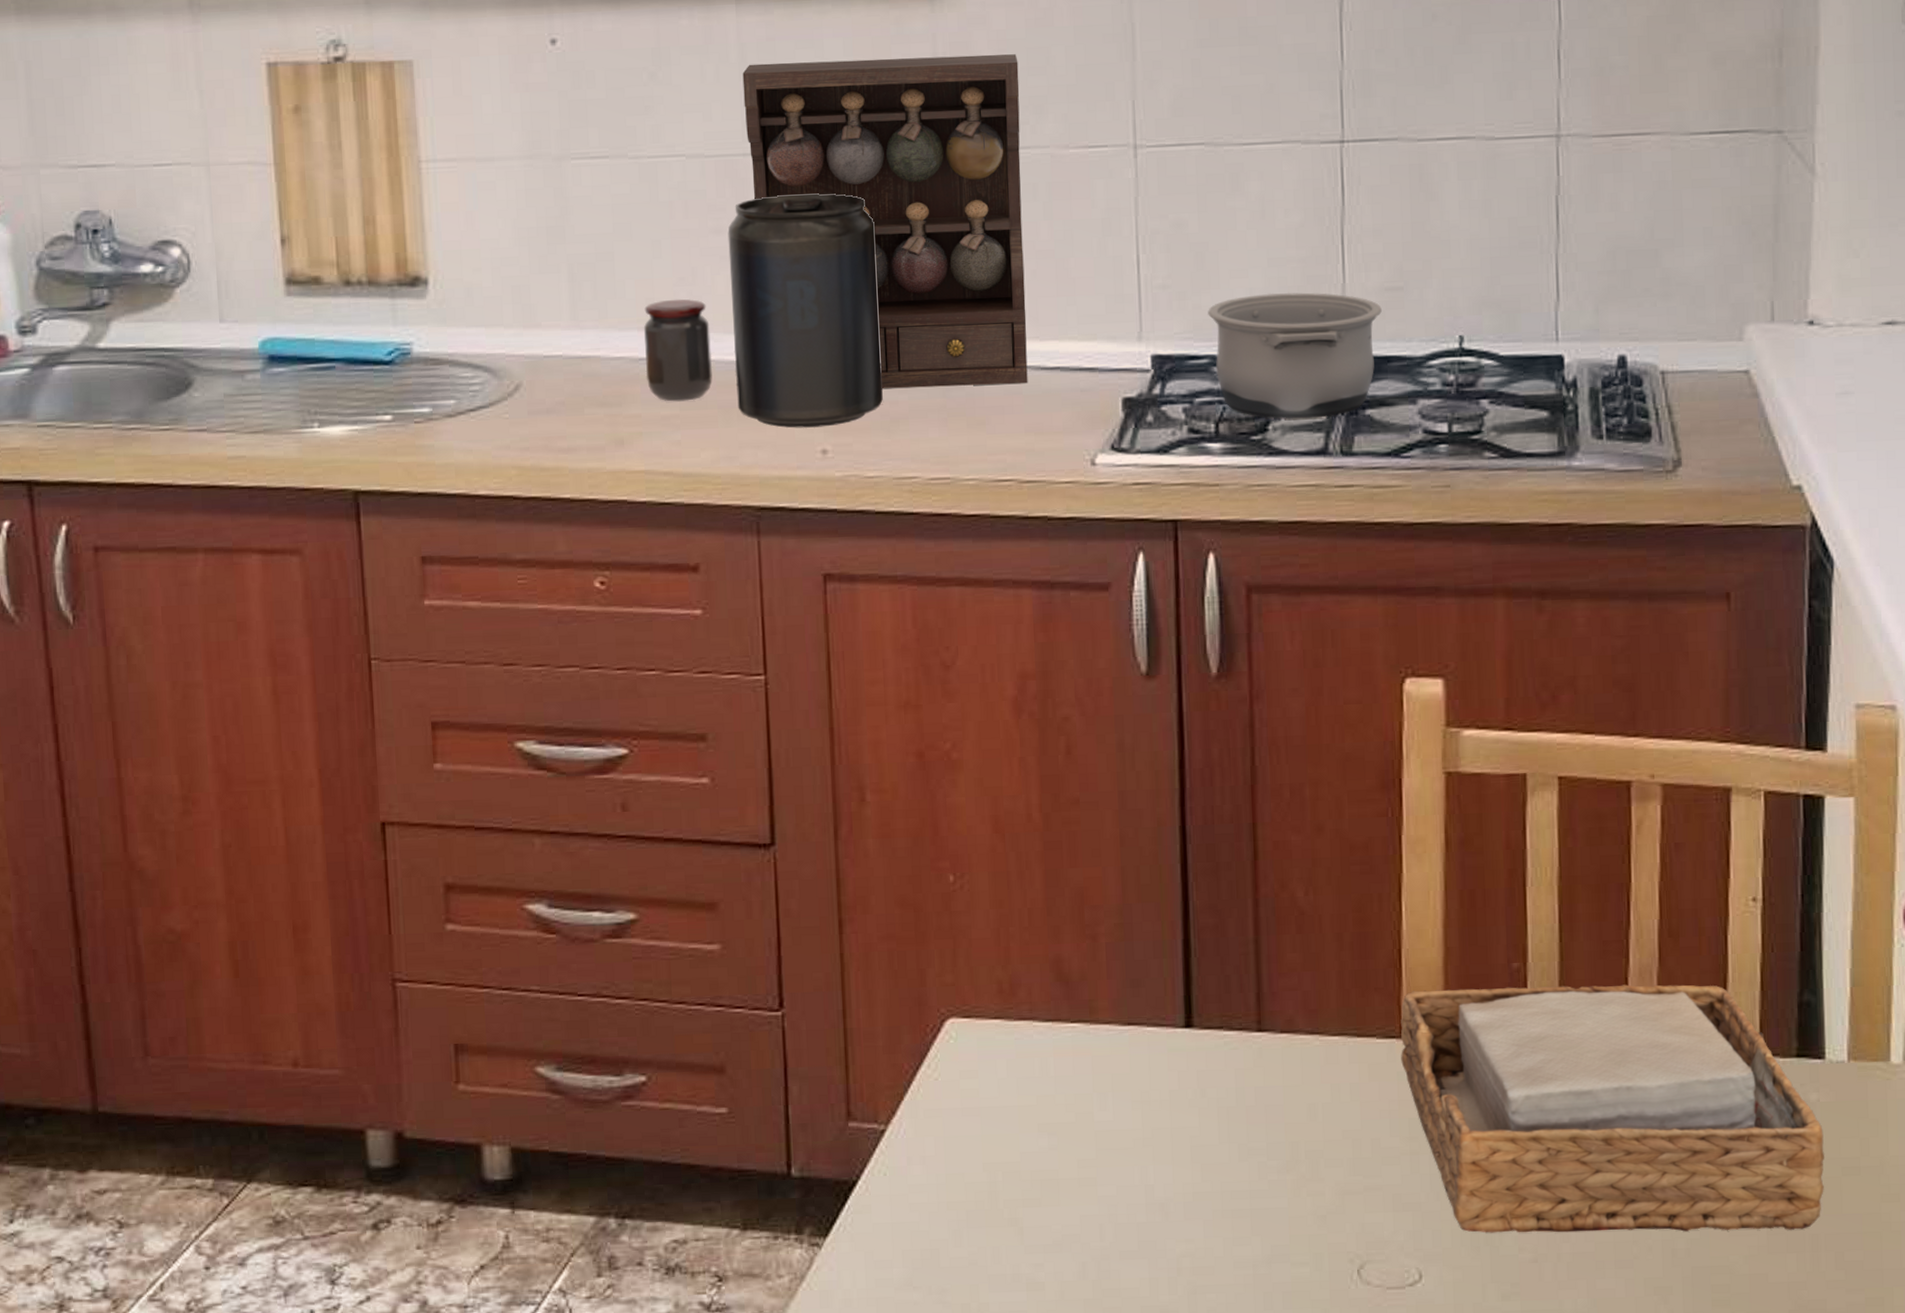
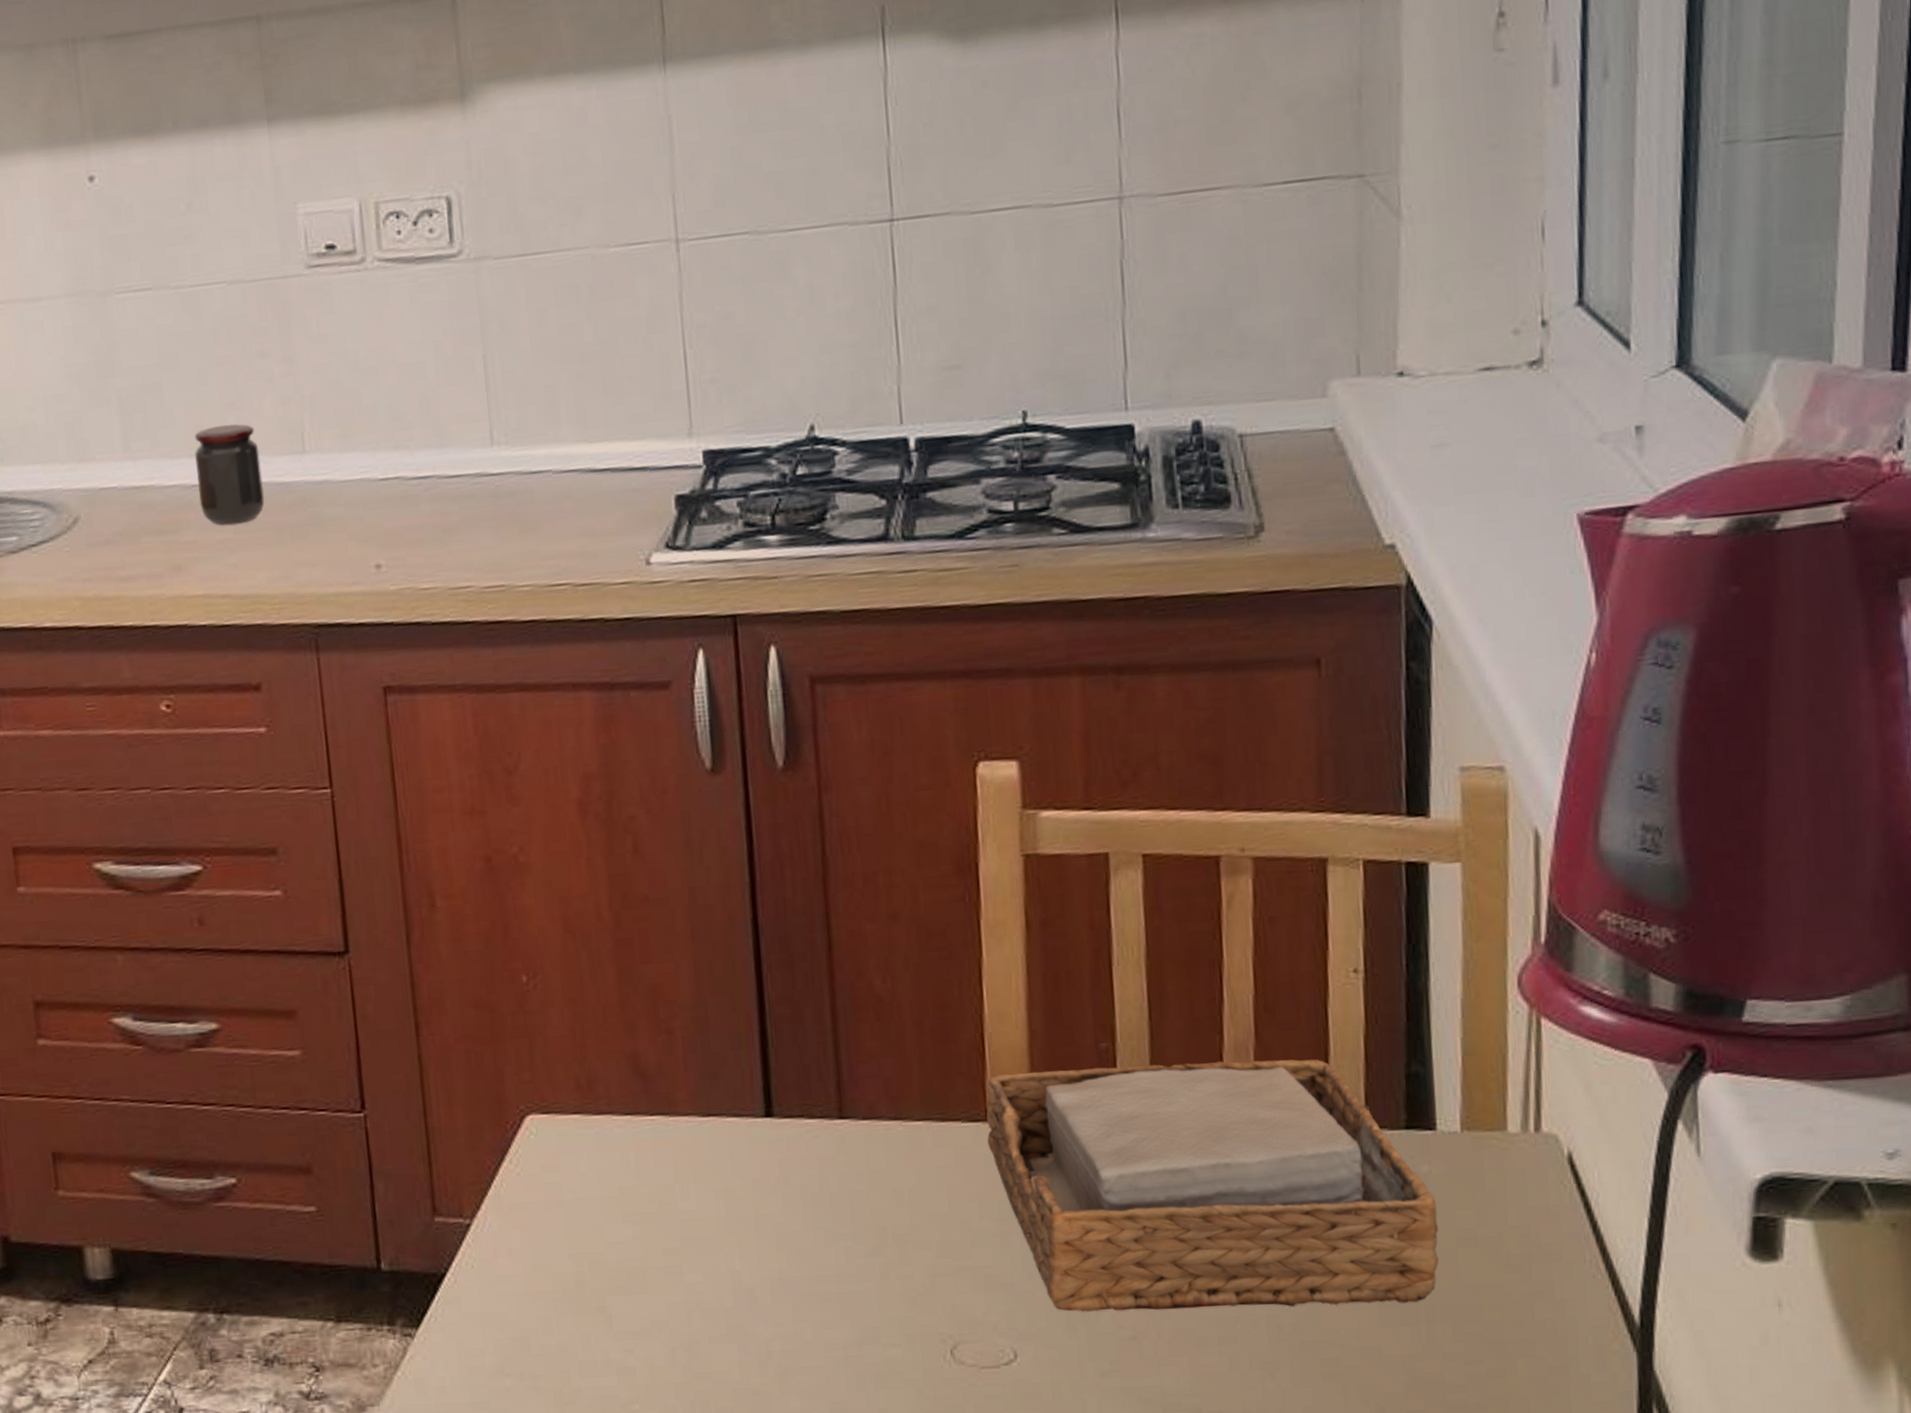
soda can: present [727,193,883,428] -> none [271,309,434,545]
spice rack: present [742,54,1028,388] -> none [278,156,579,500]
cooking pot: present [1208,292,1382,419] -> none [759,376,940,507]

